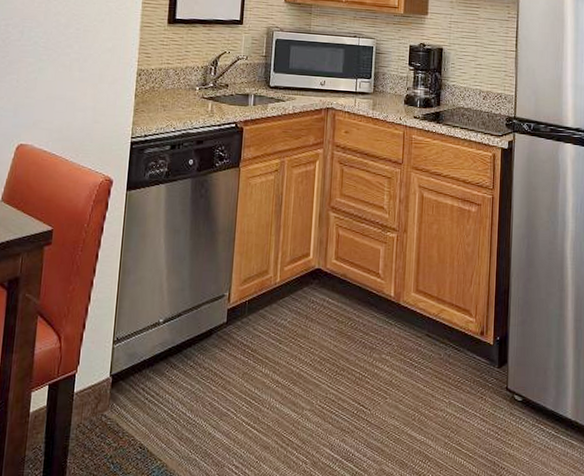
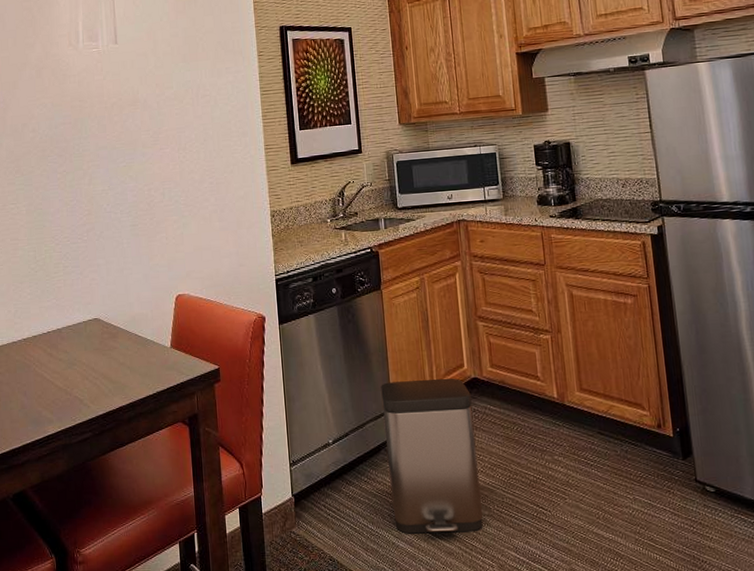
pedal bin: none [215,264,312,426] -> present [381,378,483,534]

